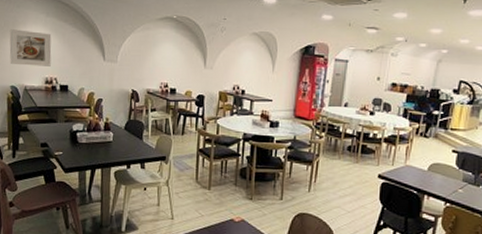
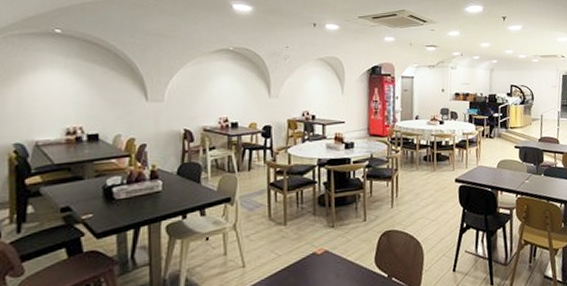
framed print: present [9,29,52,66] -> none [11,75,75,117]

